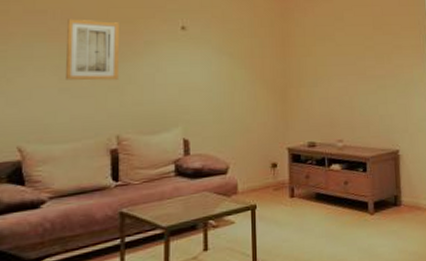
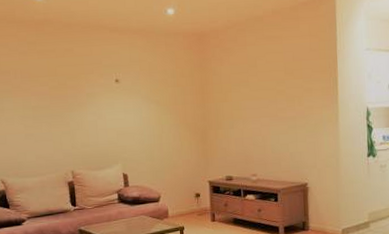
wall art: present [66,19,119,81] -> none [26,77,69,128]

